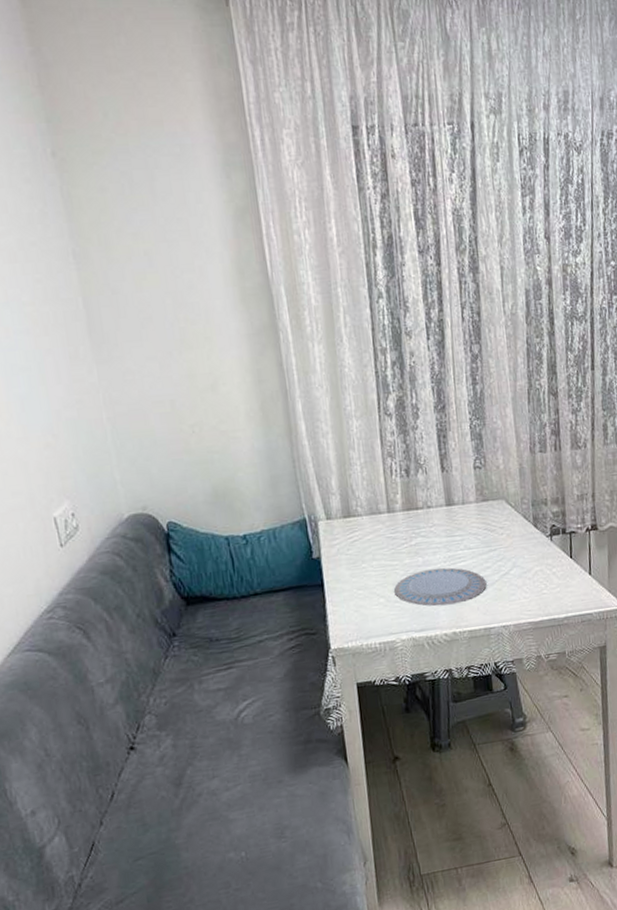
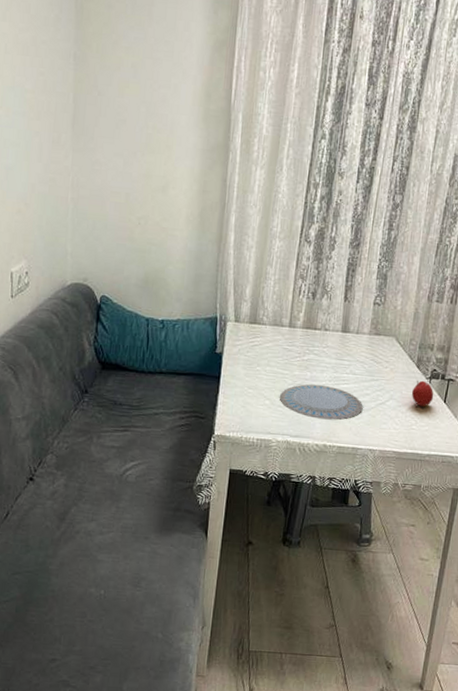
fruit: none [534,539,559,569] -> present [411,380,434,407]

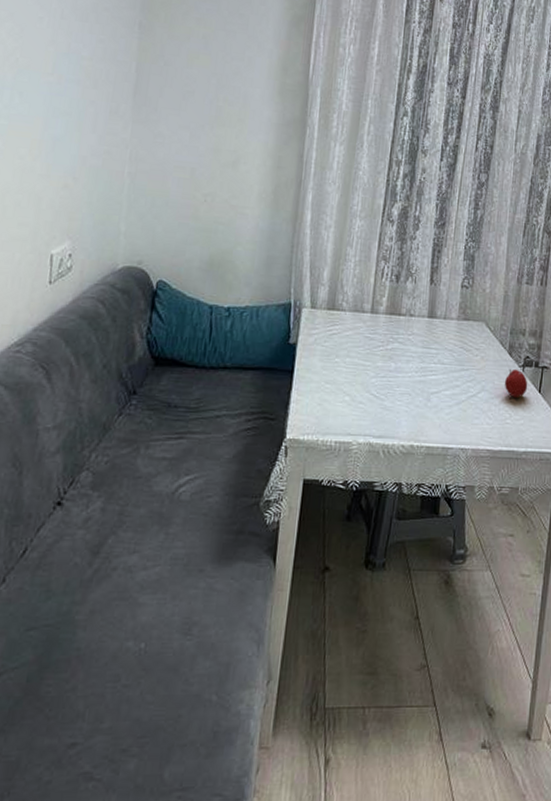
plate: present [280,384,363,421] -> none [361,376,453,417]

